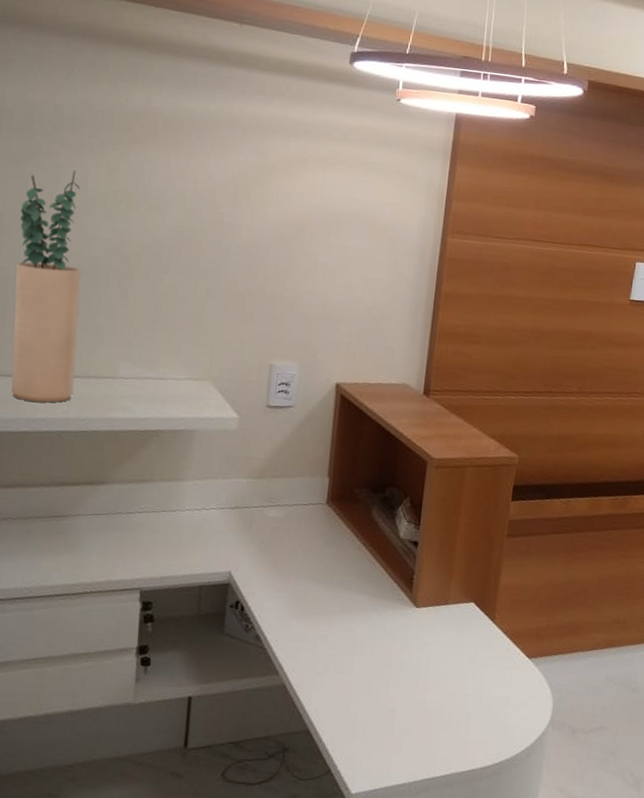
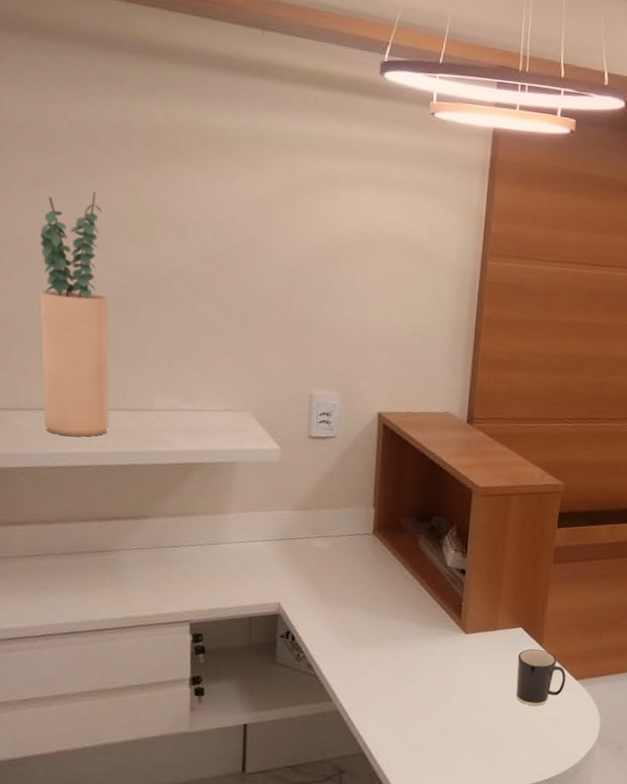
mug: none [466,625,518,685] -> present [515,649,566,706]

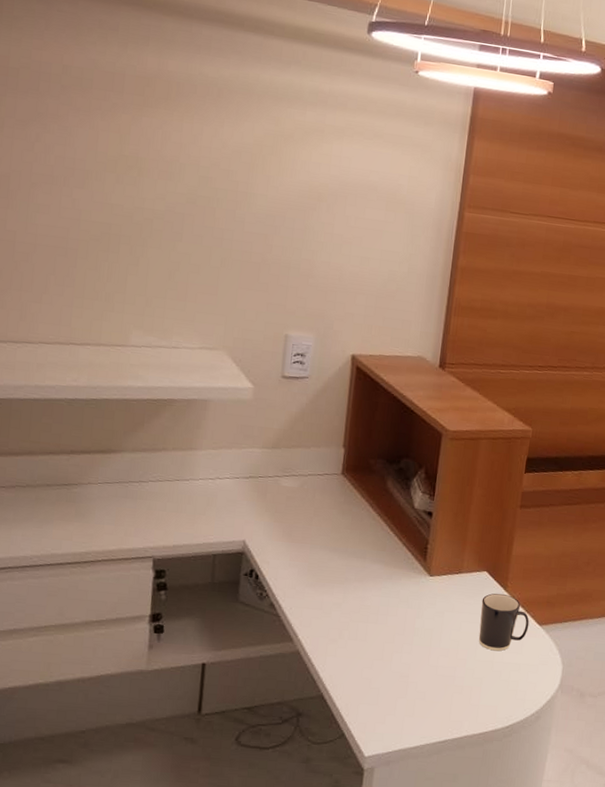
vase: present [40,192,110,437] -> none [18,133,91,370]

